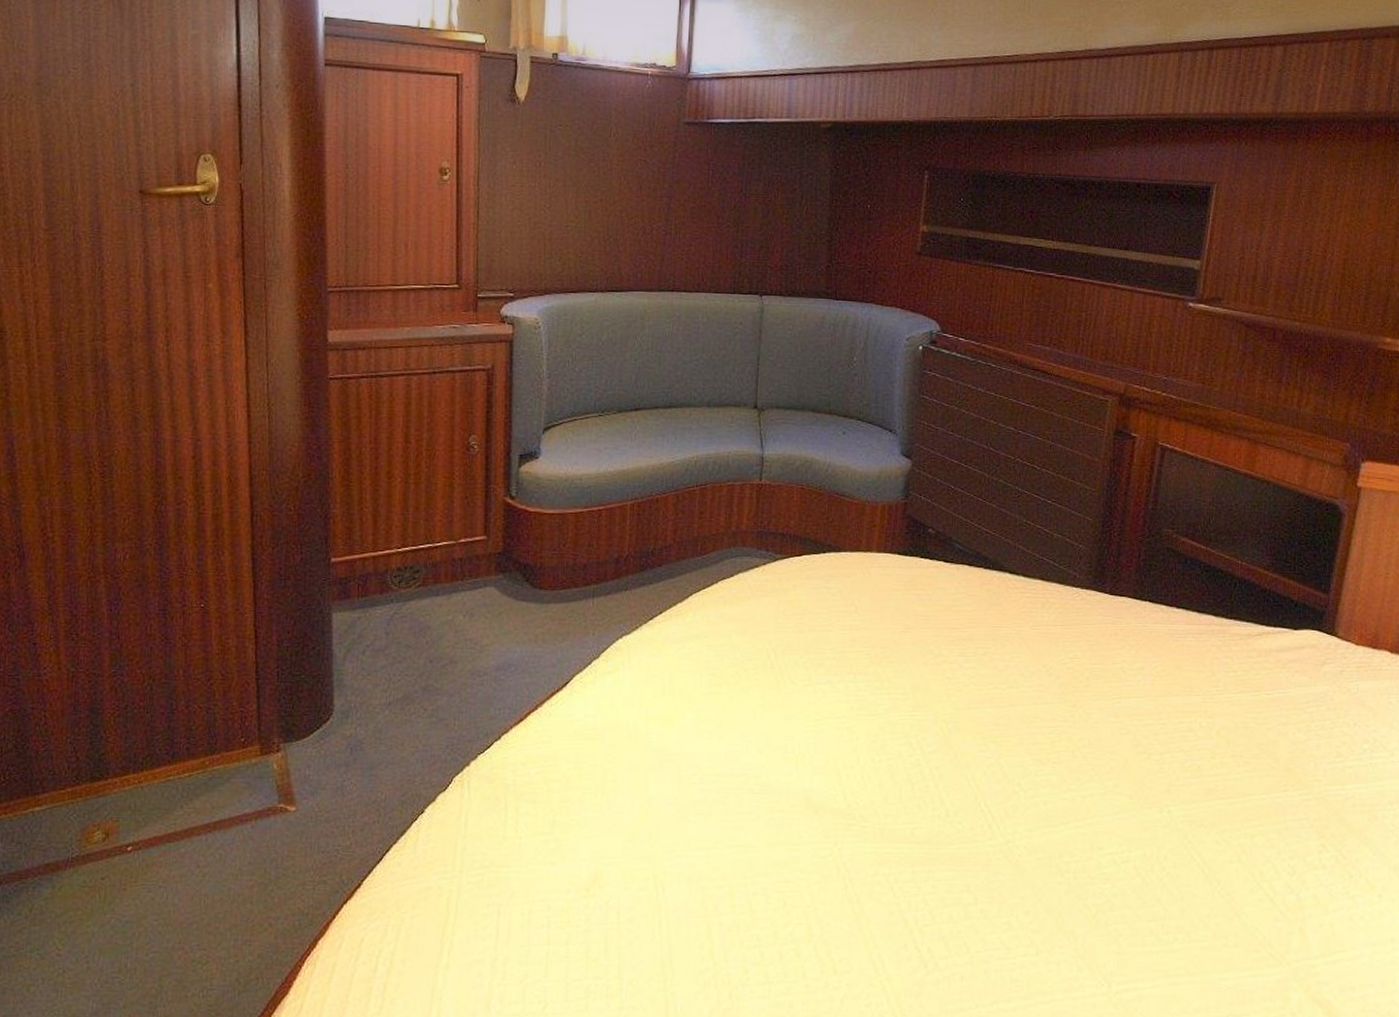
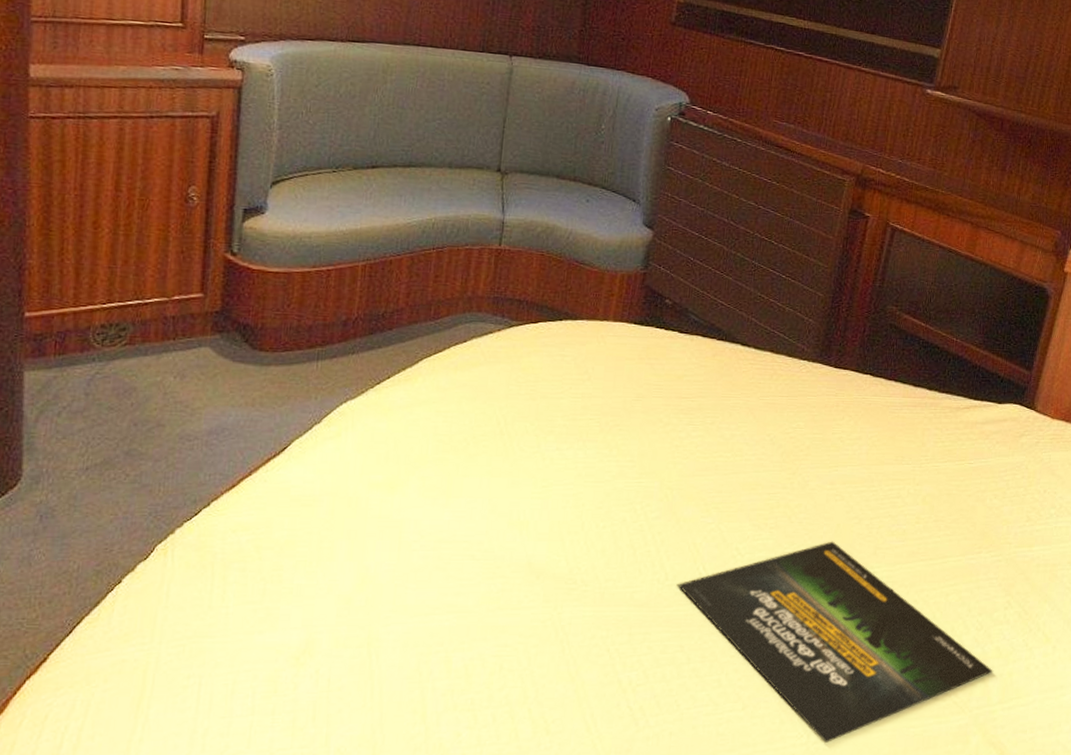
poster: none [959,777,1312,993] -> present [678,541,994,743]

